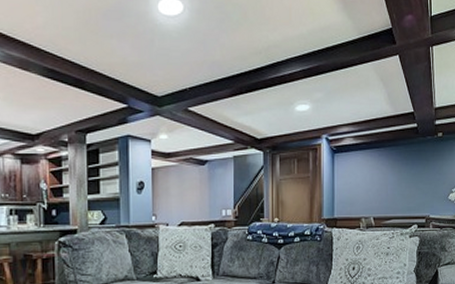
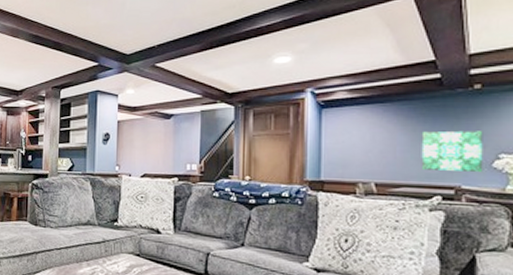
wall art: none [404,171,443,204] -> present [421,130,483,172]

